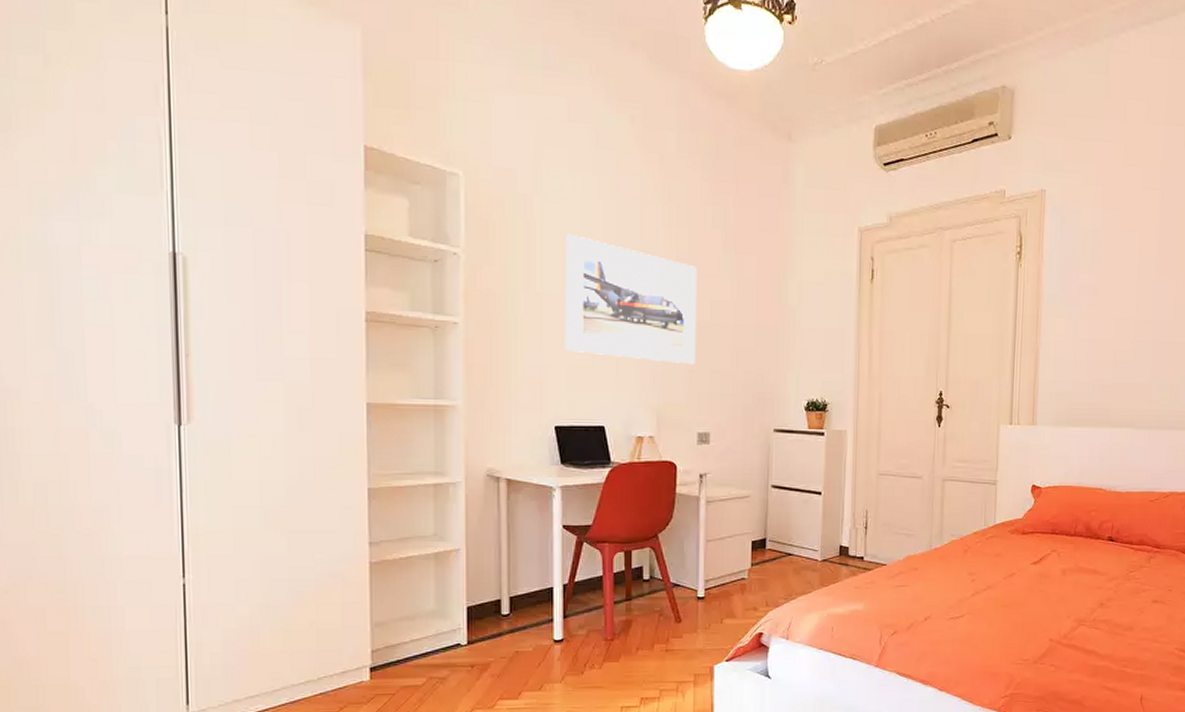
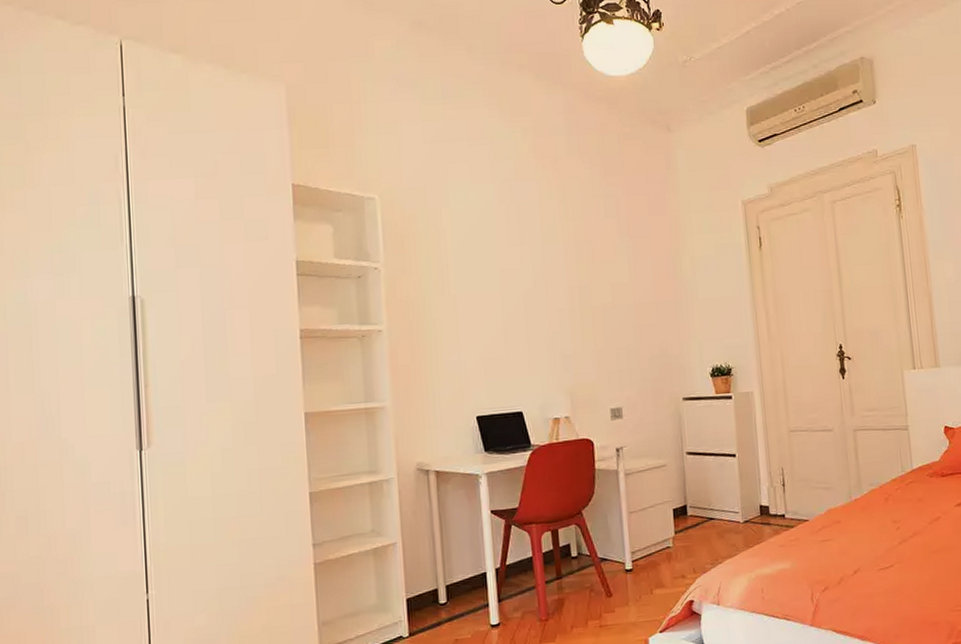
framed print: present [565,233,698,365] -> none [473,238,602,346]

